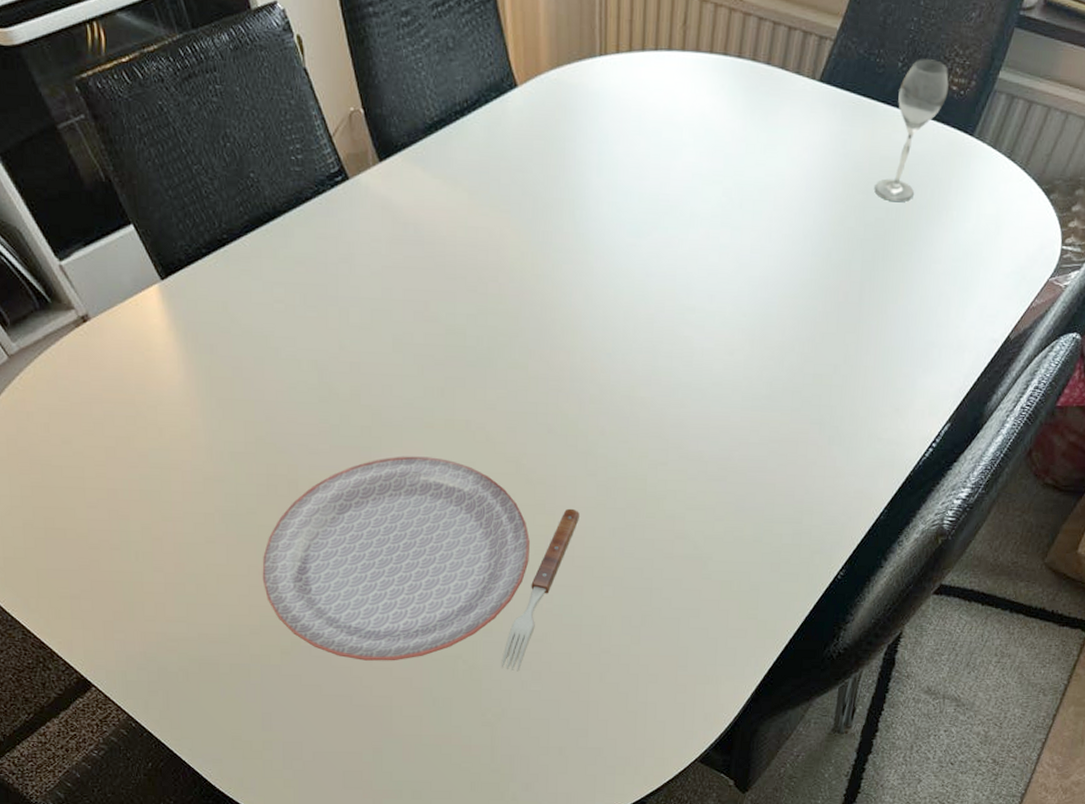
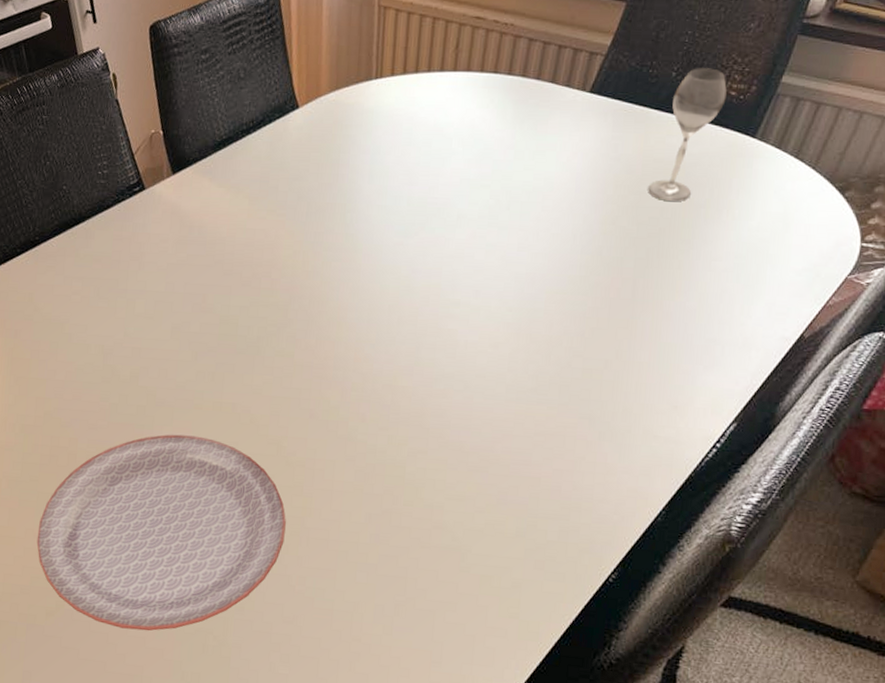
fork: present [501,508,579,672] -> none [250,492,336,653]

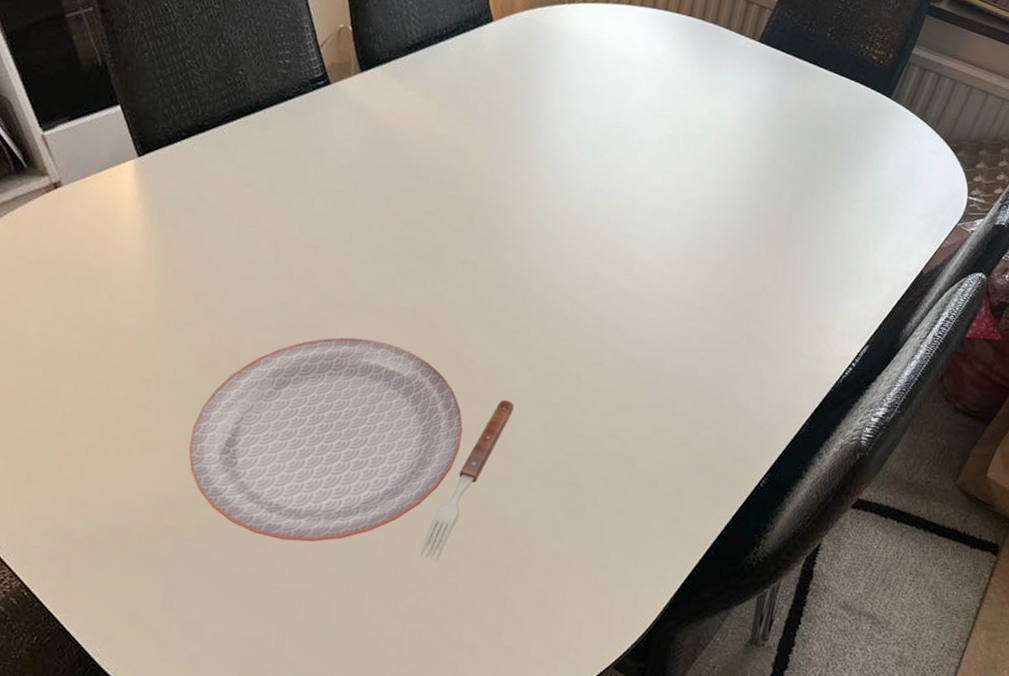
fork: none [250,492,336,653] -> present [420,399,514,561]
wineglass: present [648,68,727,201] -> none [804,32,871,147]

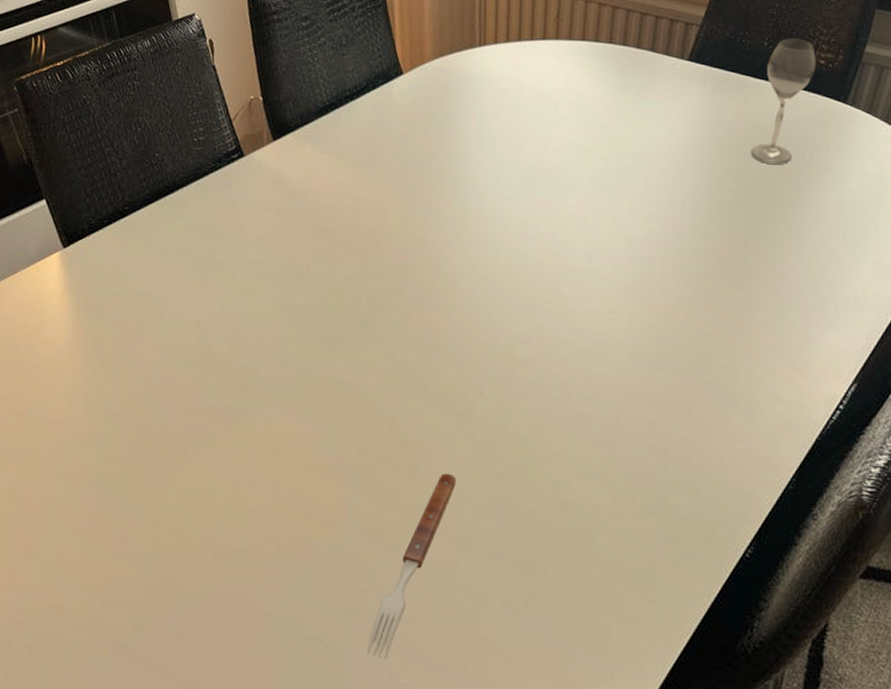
plate: present [188,337,463,542] -> none [121,416,403,643]
wineglass: none [804,32,871,147] -> present [751,38,816,164]

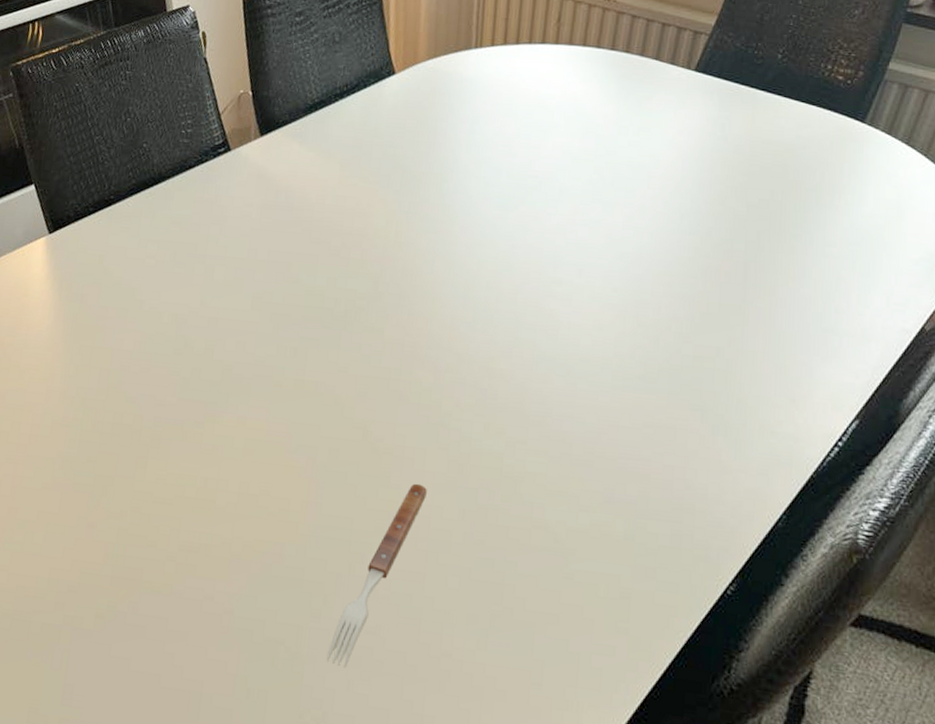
wineglass: present [751,38,816,164] -> none [757,51,834,184]

